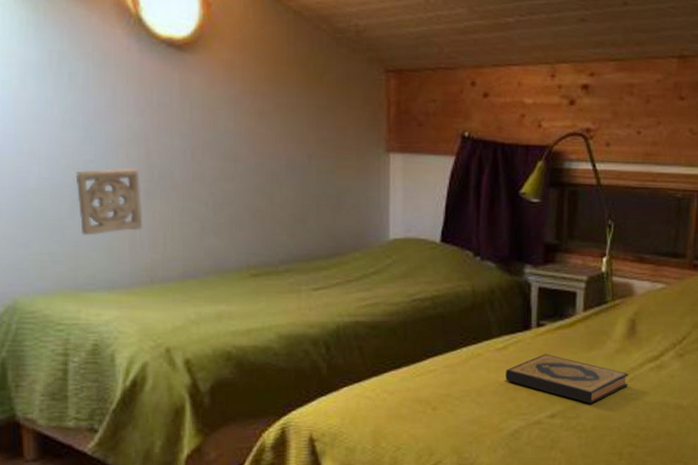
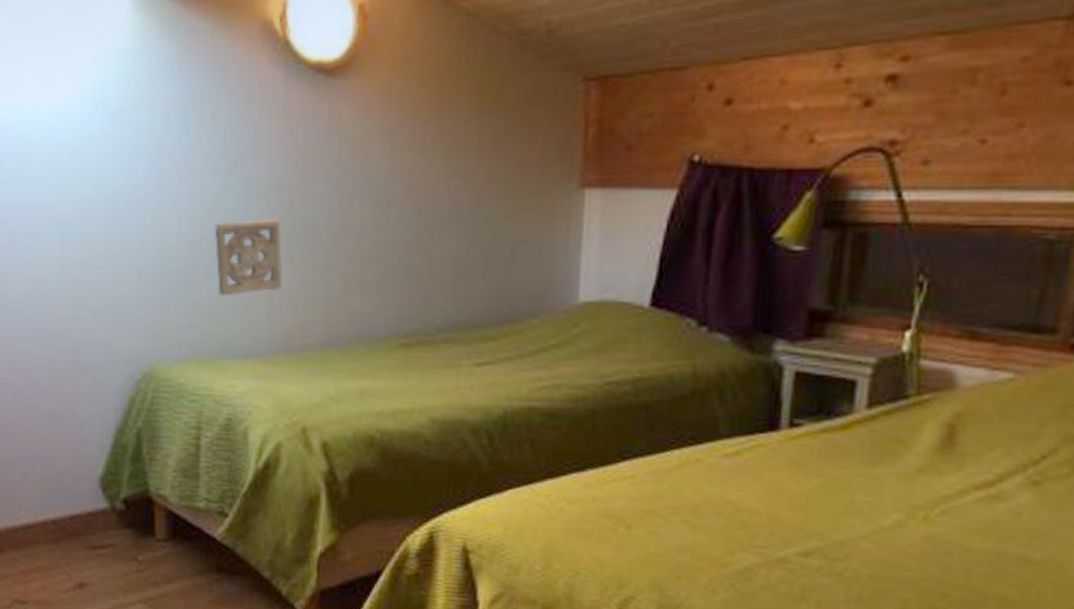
hardback book: present [505,354,629,404] -> none [735,466,938,543]

